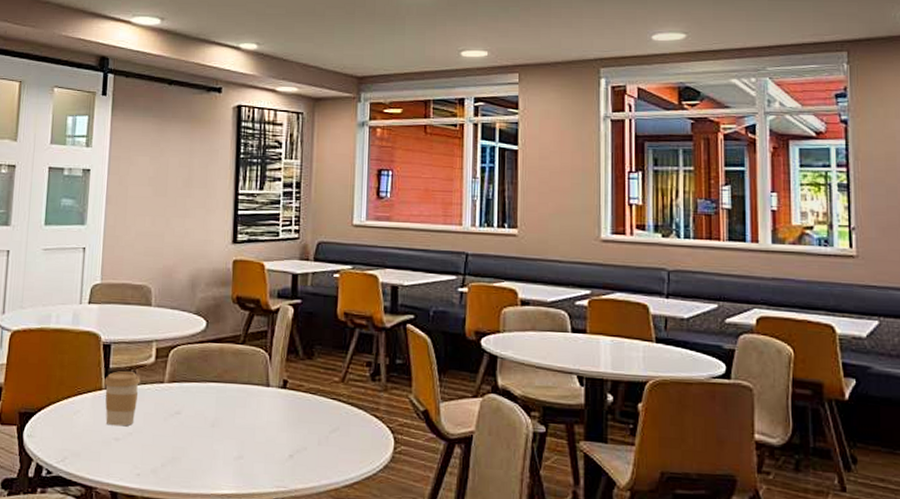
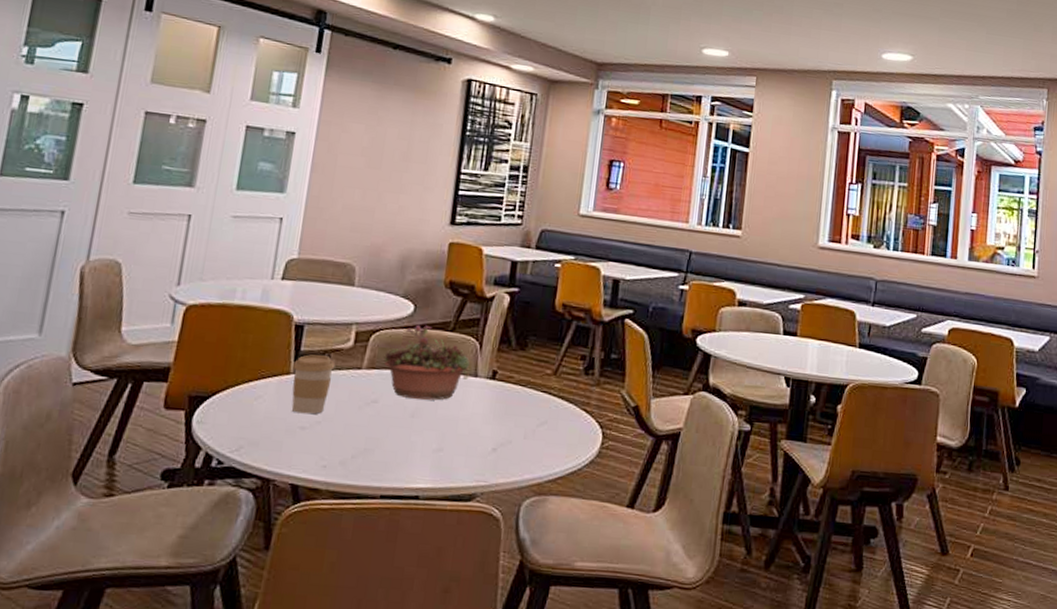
succulent planter: none [183,339,264,410] -> present [383,324,473,401]

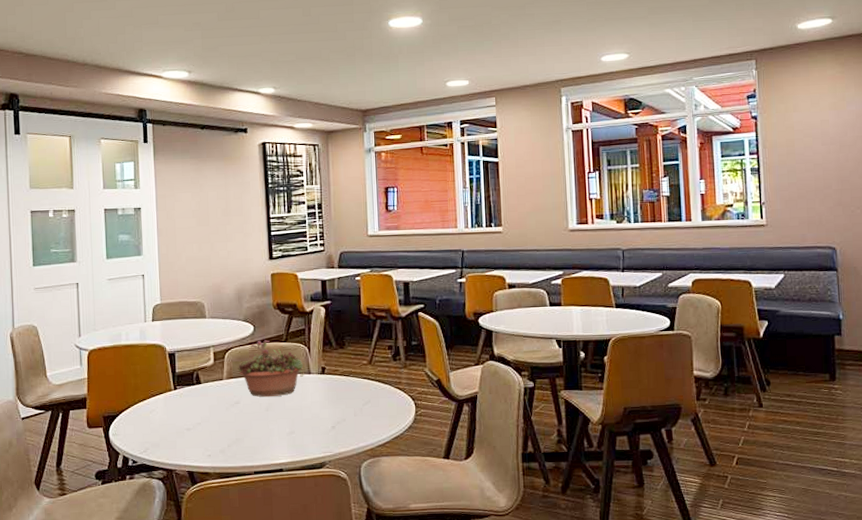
coffee cup: present [291,354,335,415] -> none [173,373,203,419]

